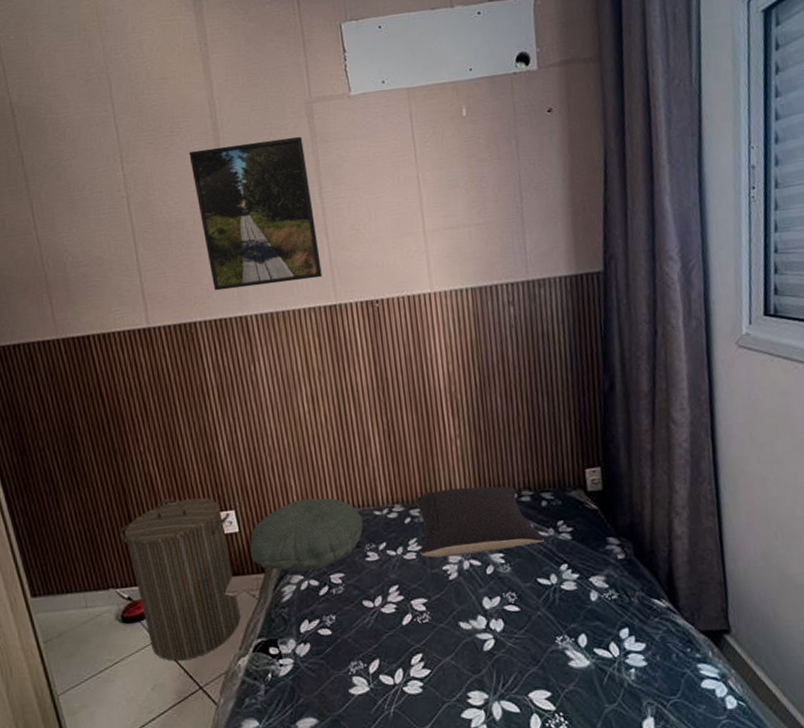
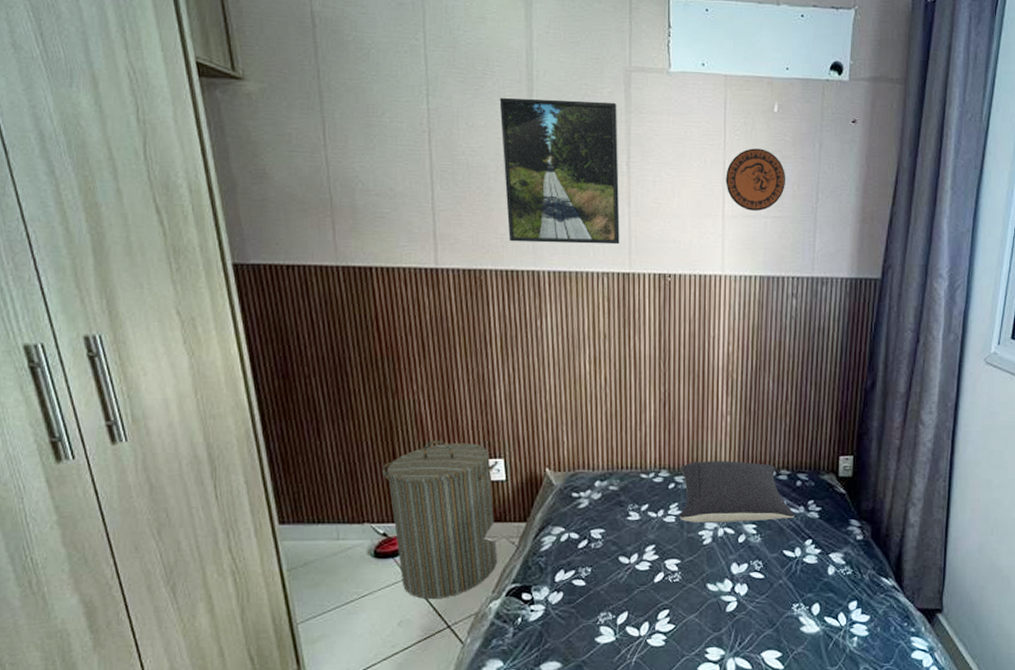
pillow: present [250,498,364,571] -> none [515,455,629,523]
decorative plate: none [421,156,485,222] -> present [726,148,785,211]

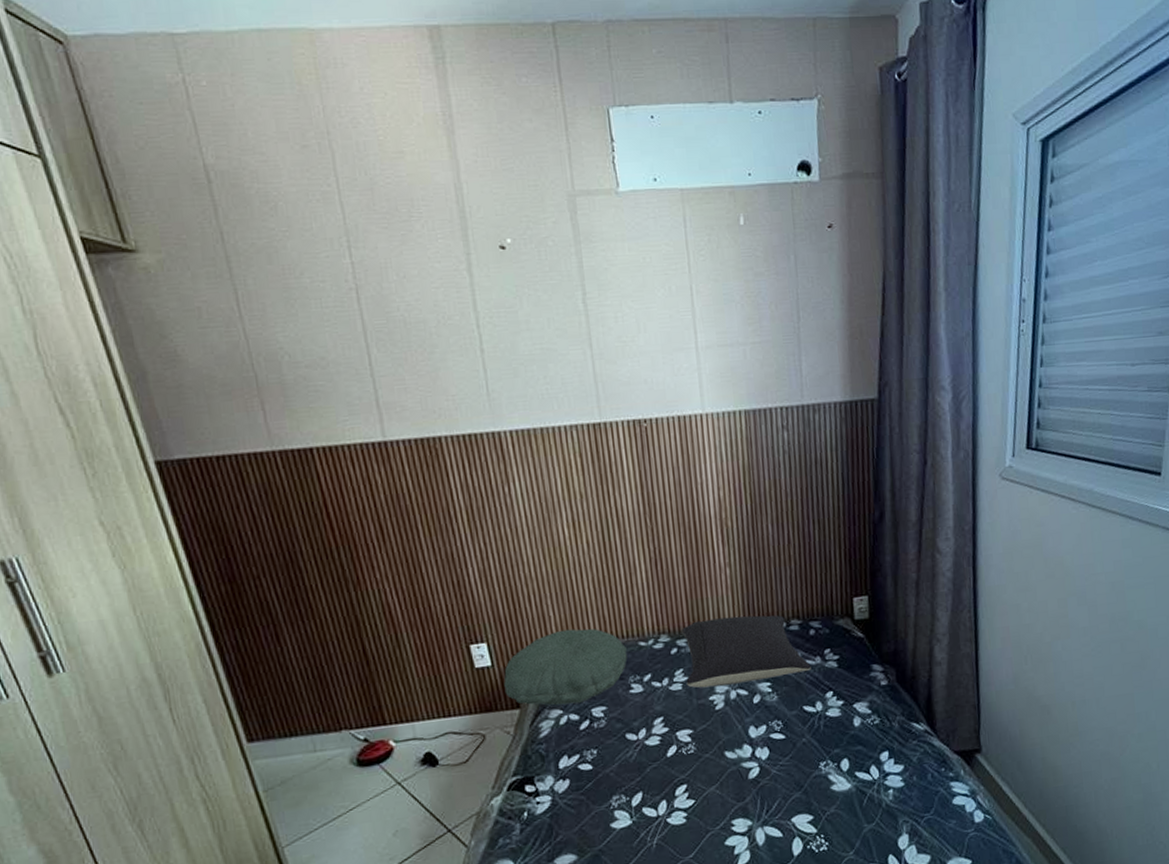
laundry hamper: present [382,440,498,600] -> none [353,629,493,805]
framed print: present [499,97,620,245] -> none [431,233,586,403]
pillow: none [515,455,629,523] -> present [504,628,628,706]
decorative plate: present [726,148,785,211] -> none [694,268,762,339]

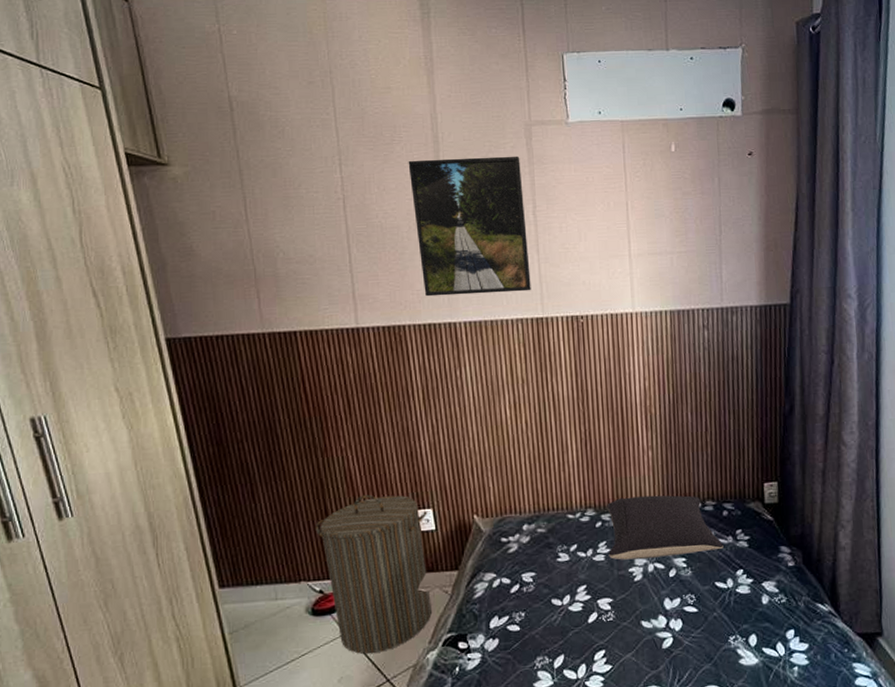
laundry hamper: none [353,629,493,805] -> present [316,494,432,654]
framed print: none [431,233,586,403] -> present [408,156,531,297]
pillow: present [504,628,628,706] -> none [445,500,556,569]

